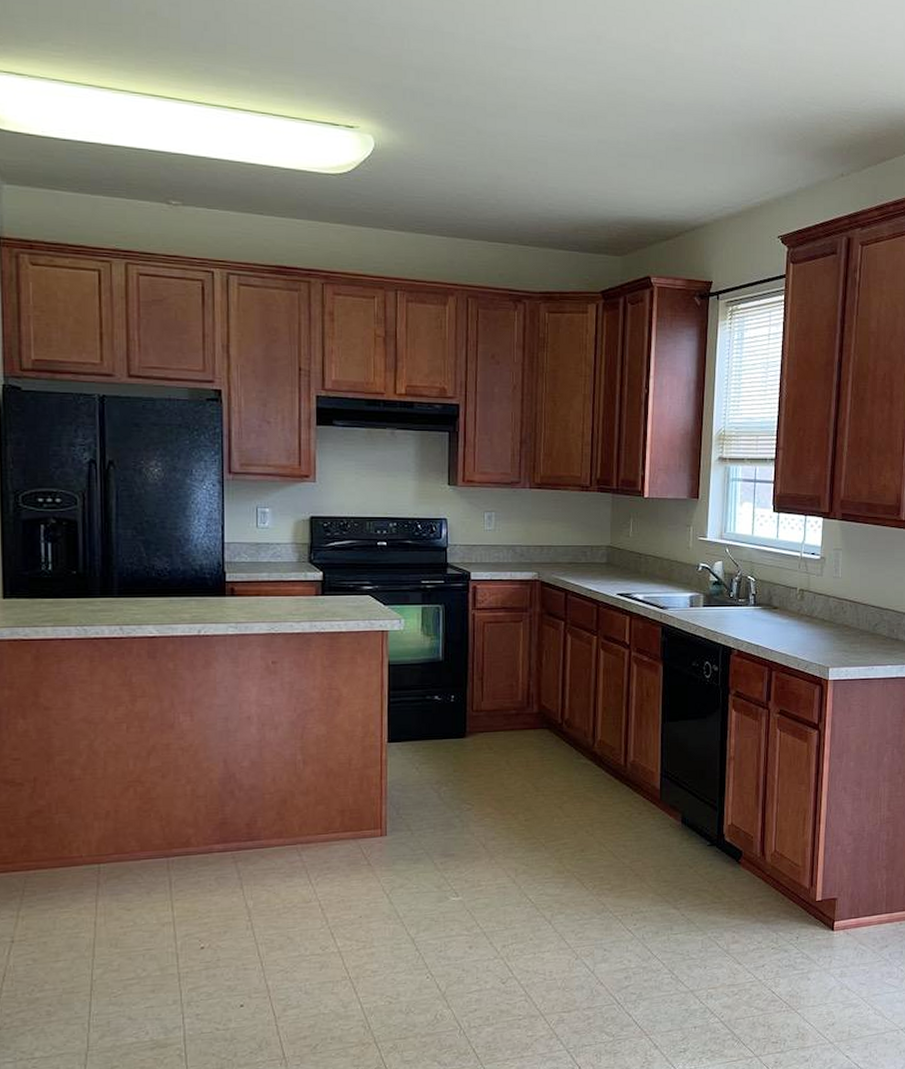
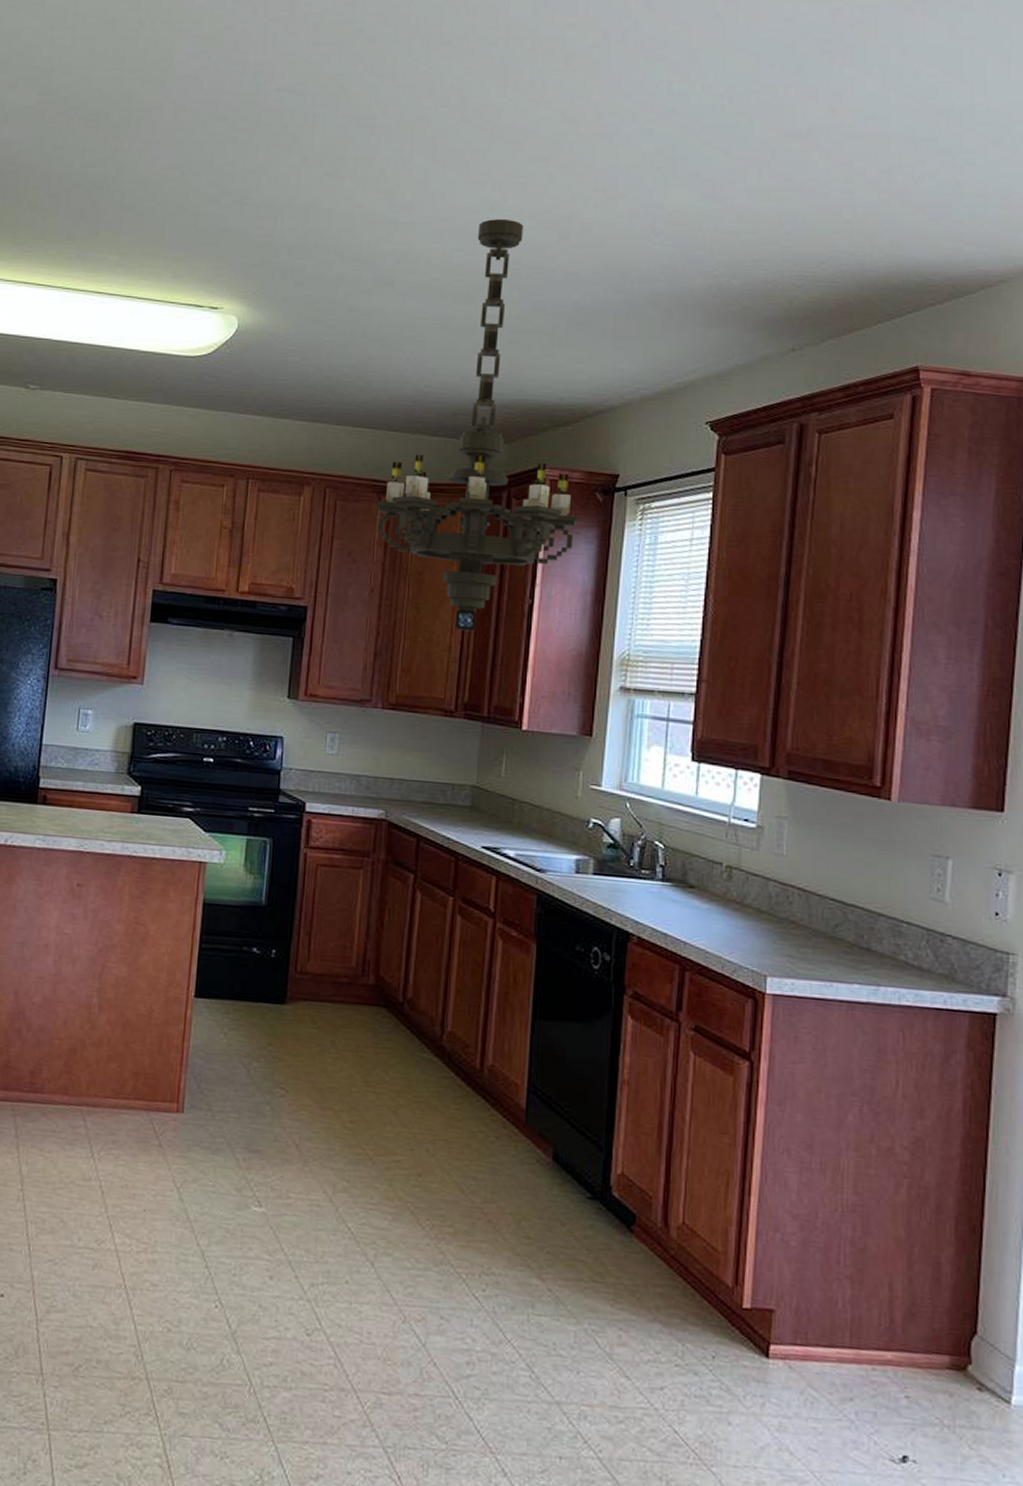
chandelier: none [513,50,682,419] -> present [376,219,579,632]

